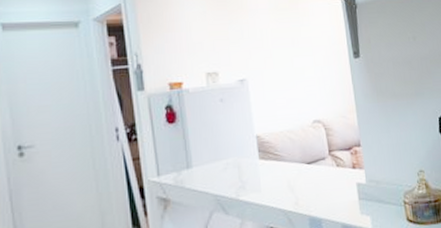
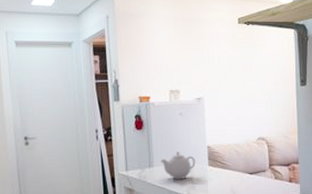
teapot: none [201,146,244,181] -> present [161,152,196,180]

